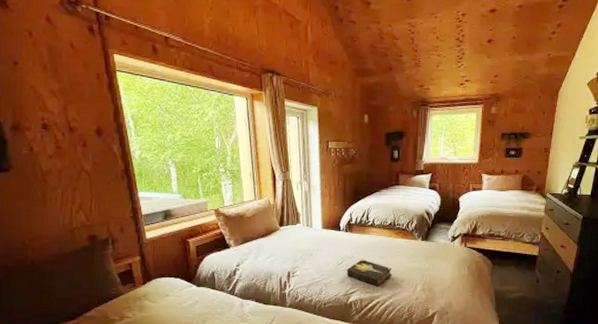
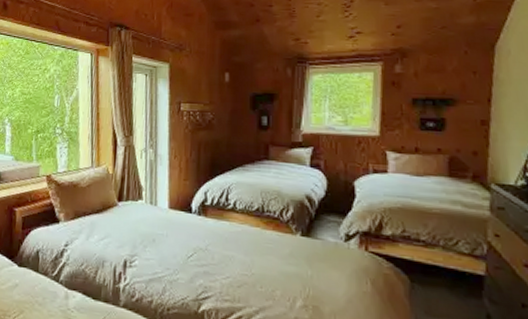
hardback book: present [347,259,393,287] -> none [199,253,261,295]

